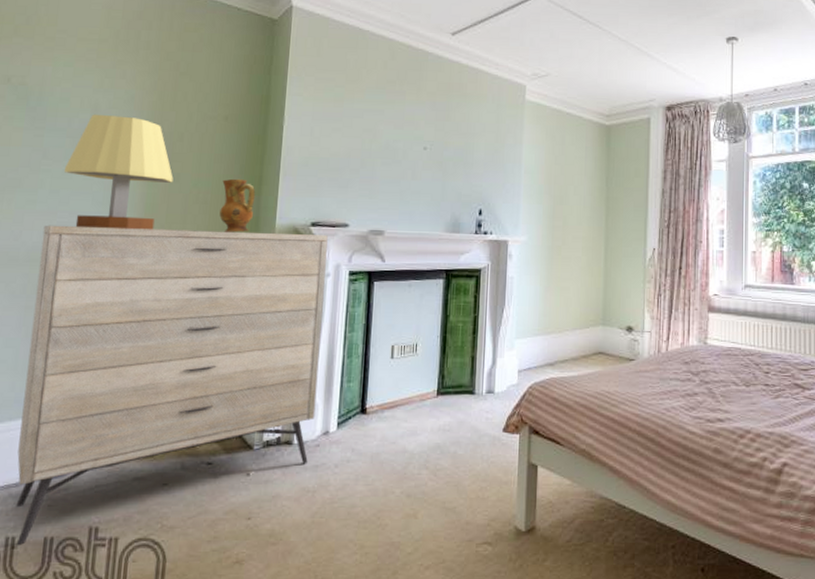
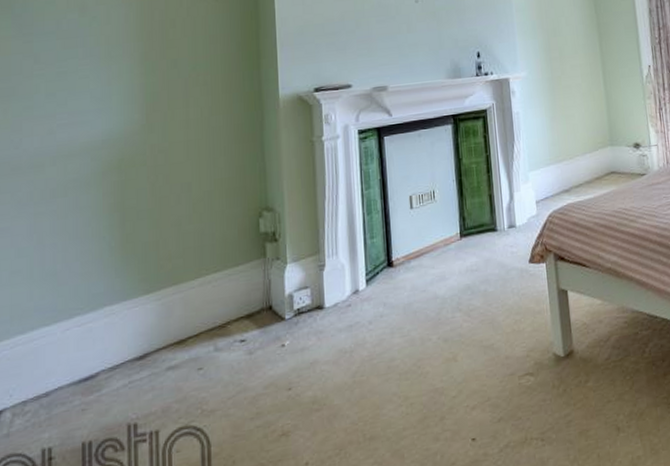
dresser: present [16,225,328,545] -> none [44,98,343,455]
table lamp: present [63,114,174,230] -> none [57,10,171,128]
ceramic jug: present [219,178,256,233] -> none [220,55,256,110]

